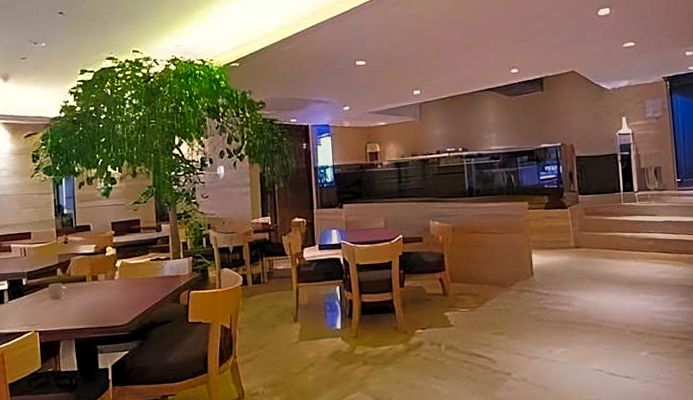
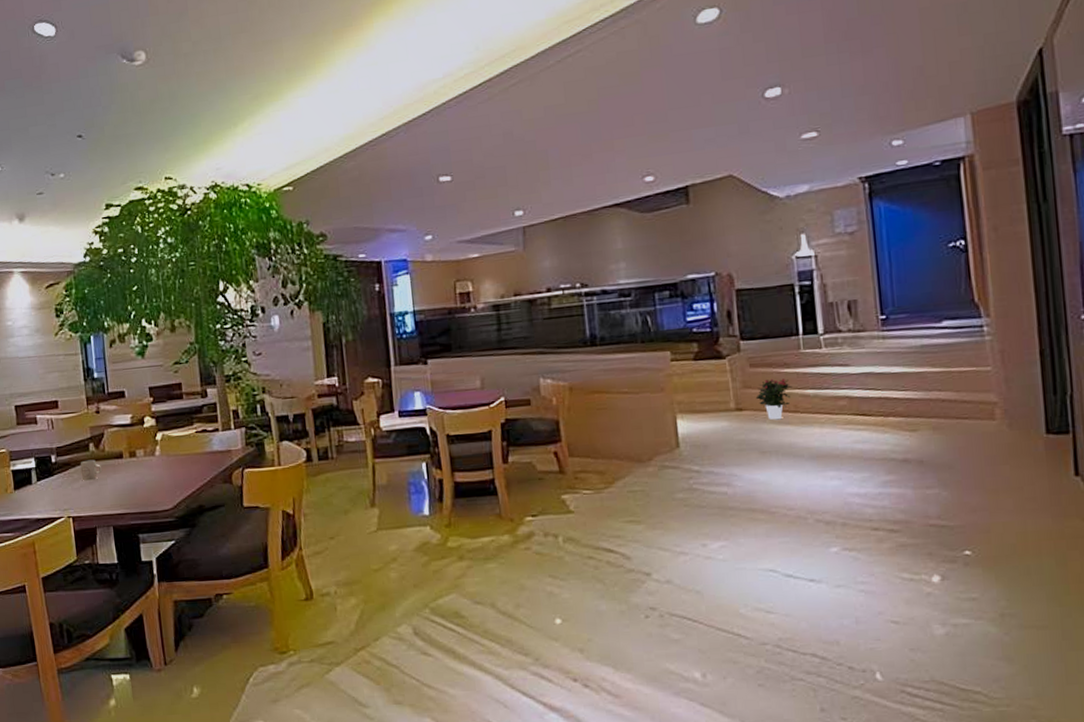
potted flower: none [589,224,615,256] -> present [755,378,792,420]

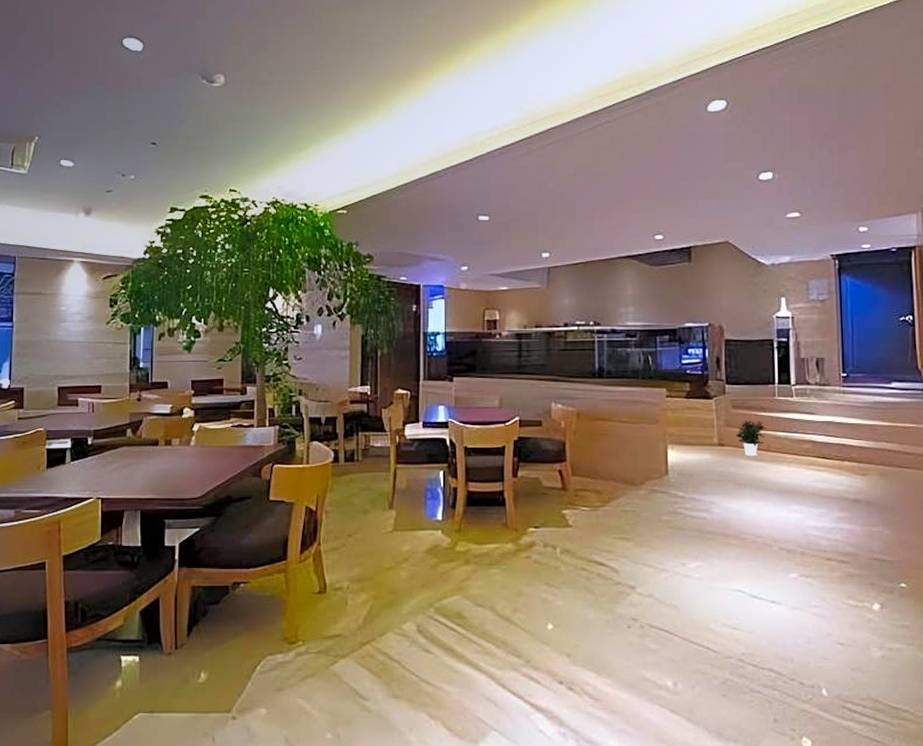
mug: present [80,459,103,481] -> none [115,444,137,465]

